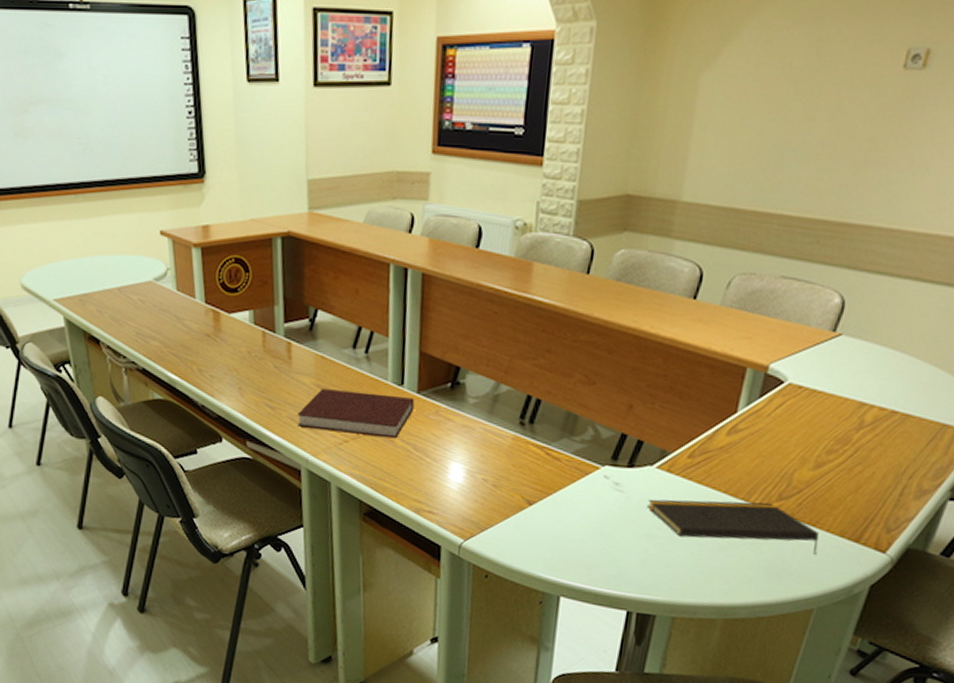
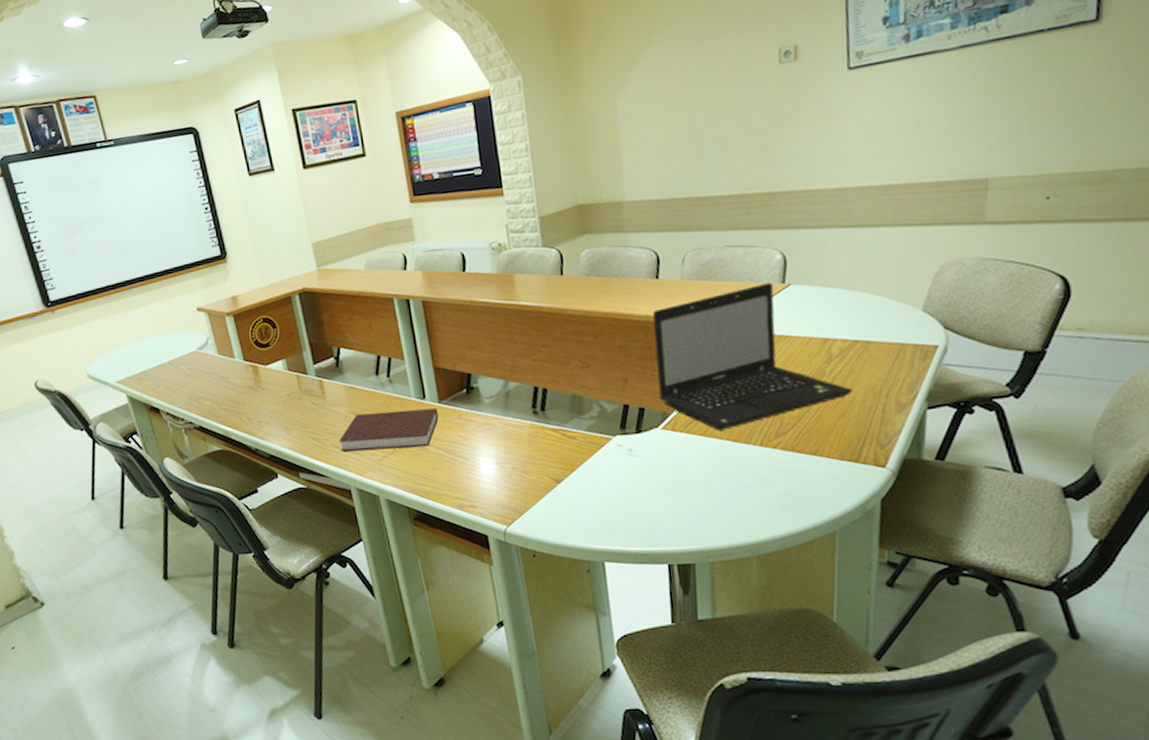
notepad: present [648,499,819,556] -> none [662,441,825,487]
laptop: none [663,327,875,482] -> present [653,282,853,431]

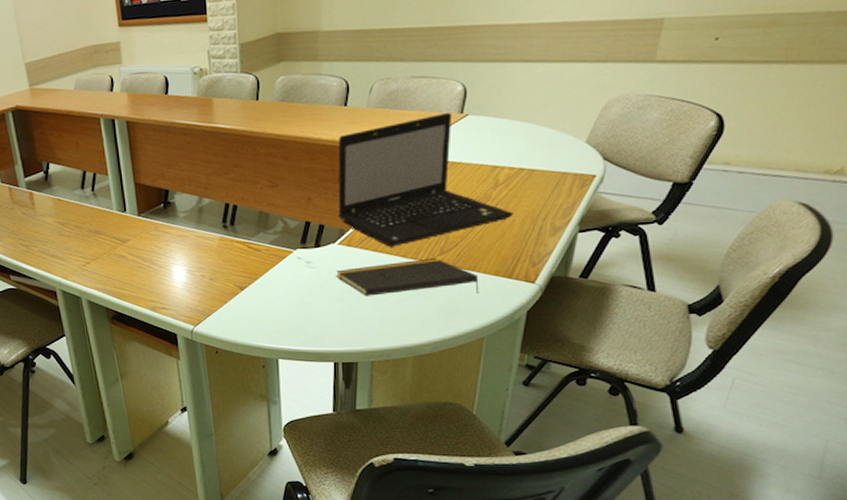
notebook: present [339,408,439,452] -> none [47,220,138,257]
notepad: none [662,441,825,487] -> present [336,257,479,296]

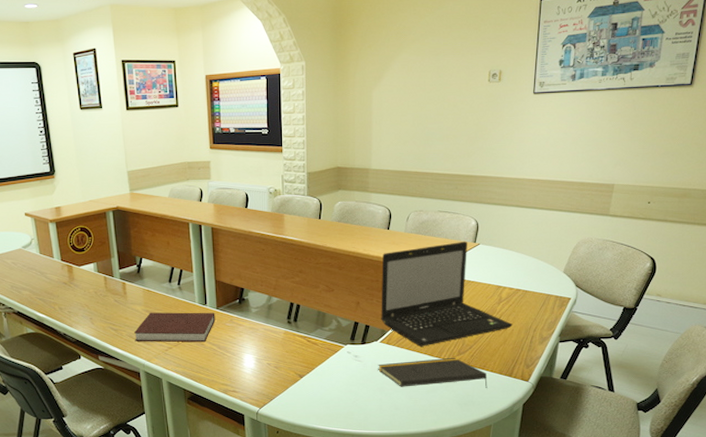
notebook: none [47,220,138,257] -> present [134,312,215,343]

